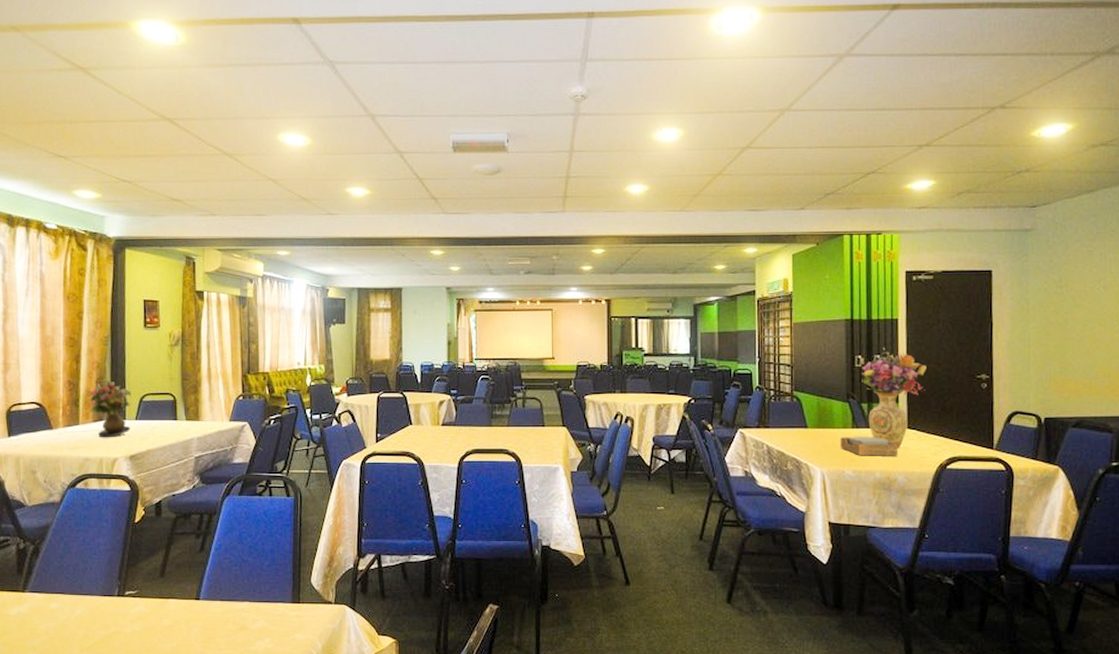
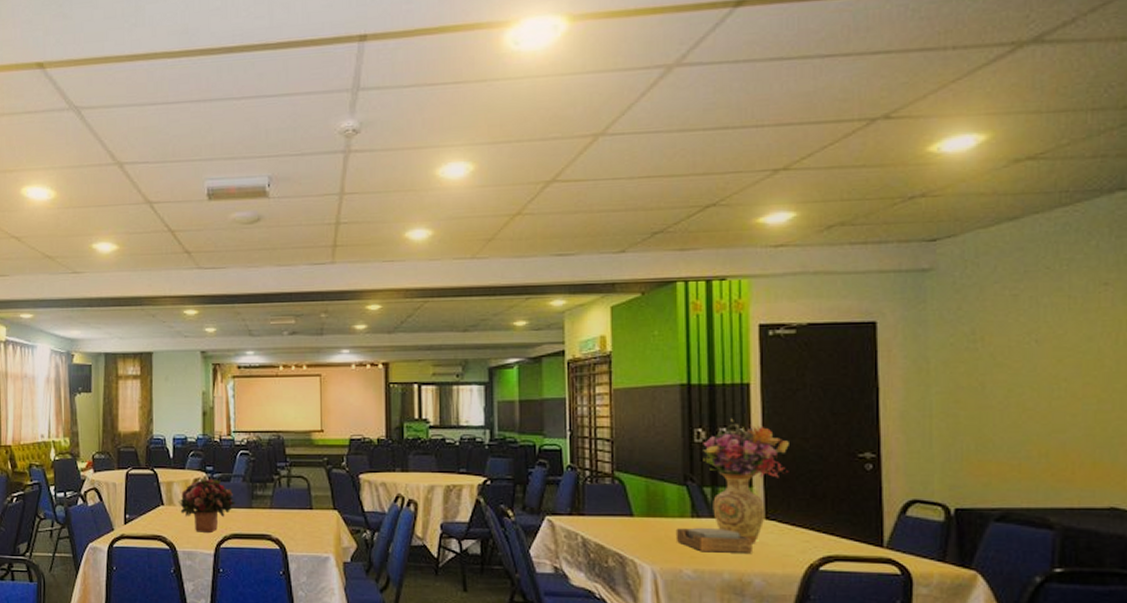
bouquet: none [425,400,477,448] -> present [177,477,236,533]

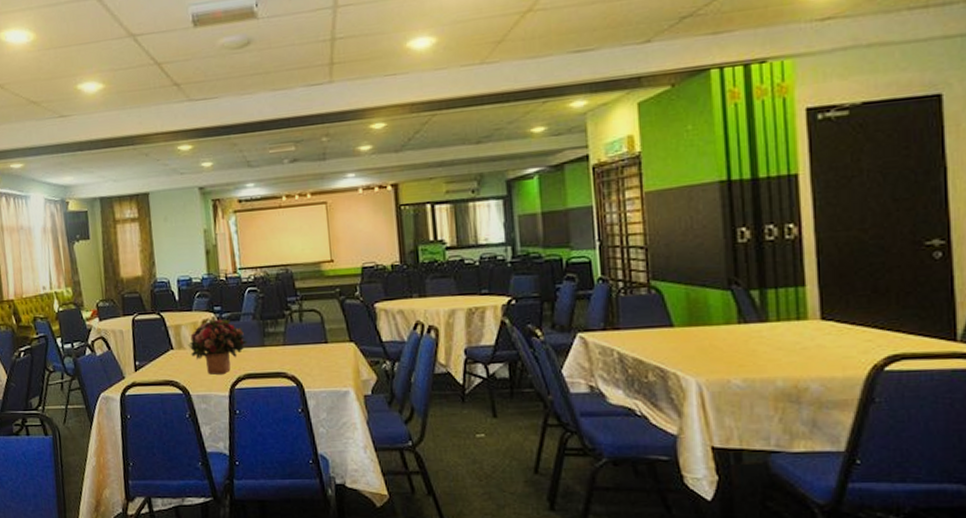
napkin holder: present [675,527,752,553] -> none [721,333,808,360]
flower arrangement: present [703,418,789,544] -> none [748,213,846,348]

